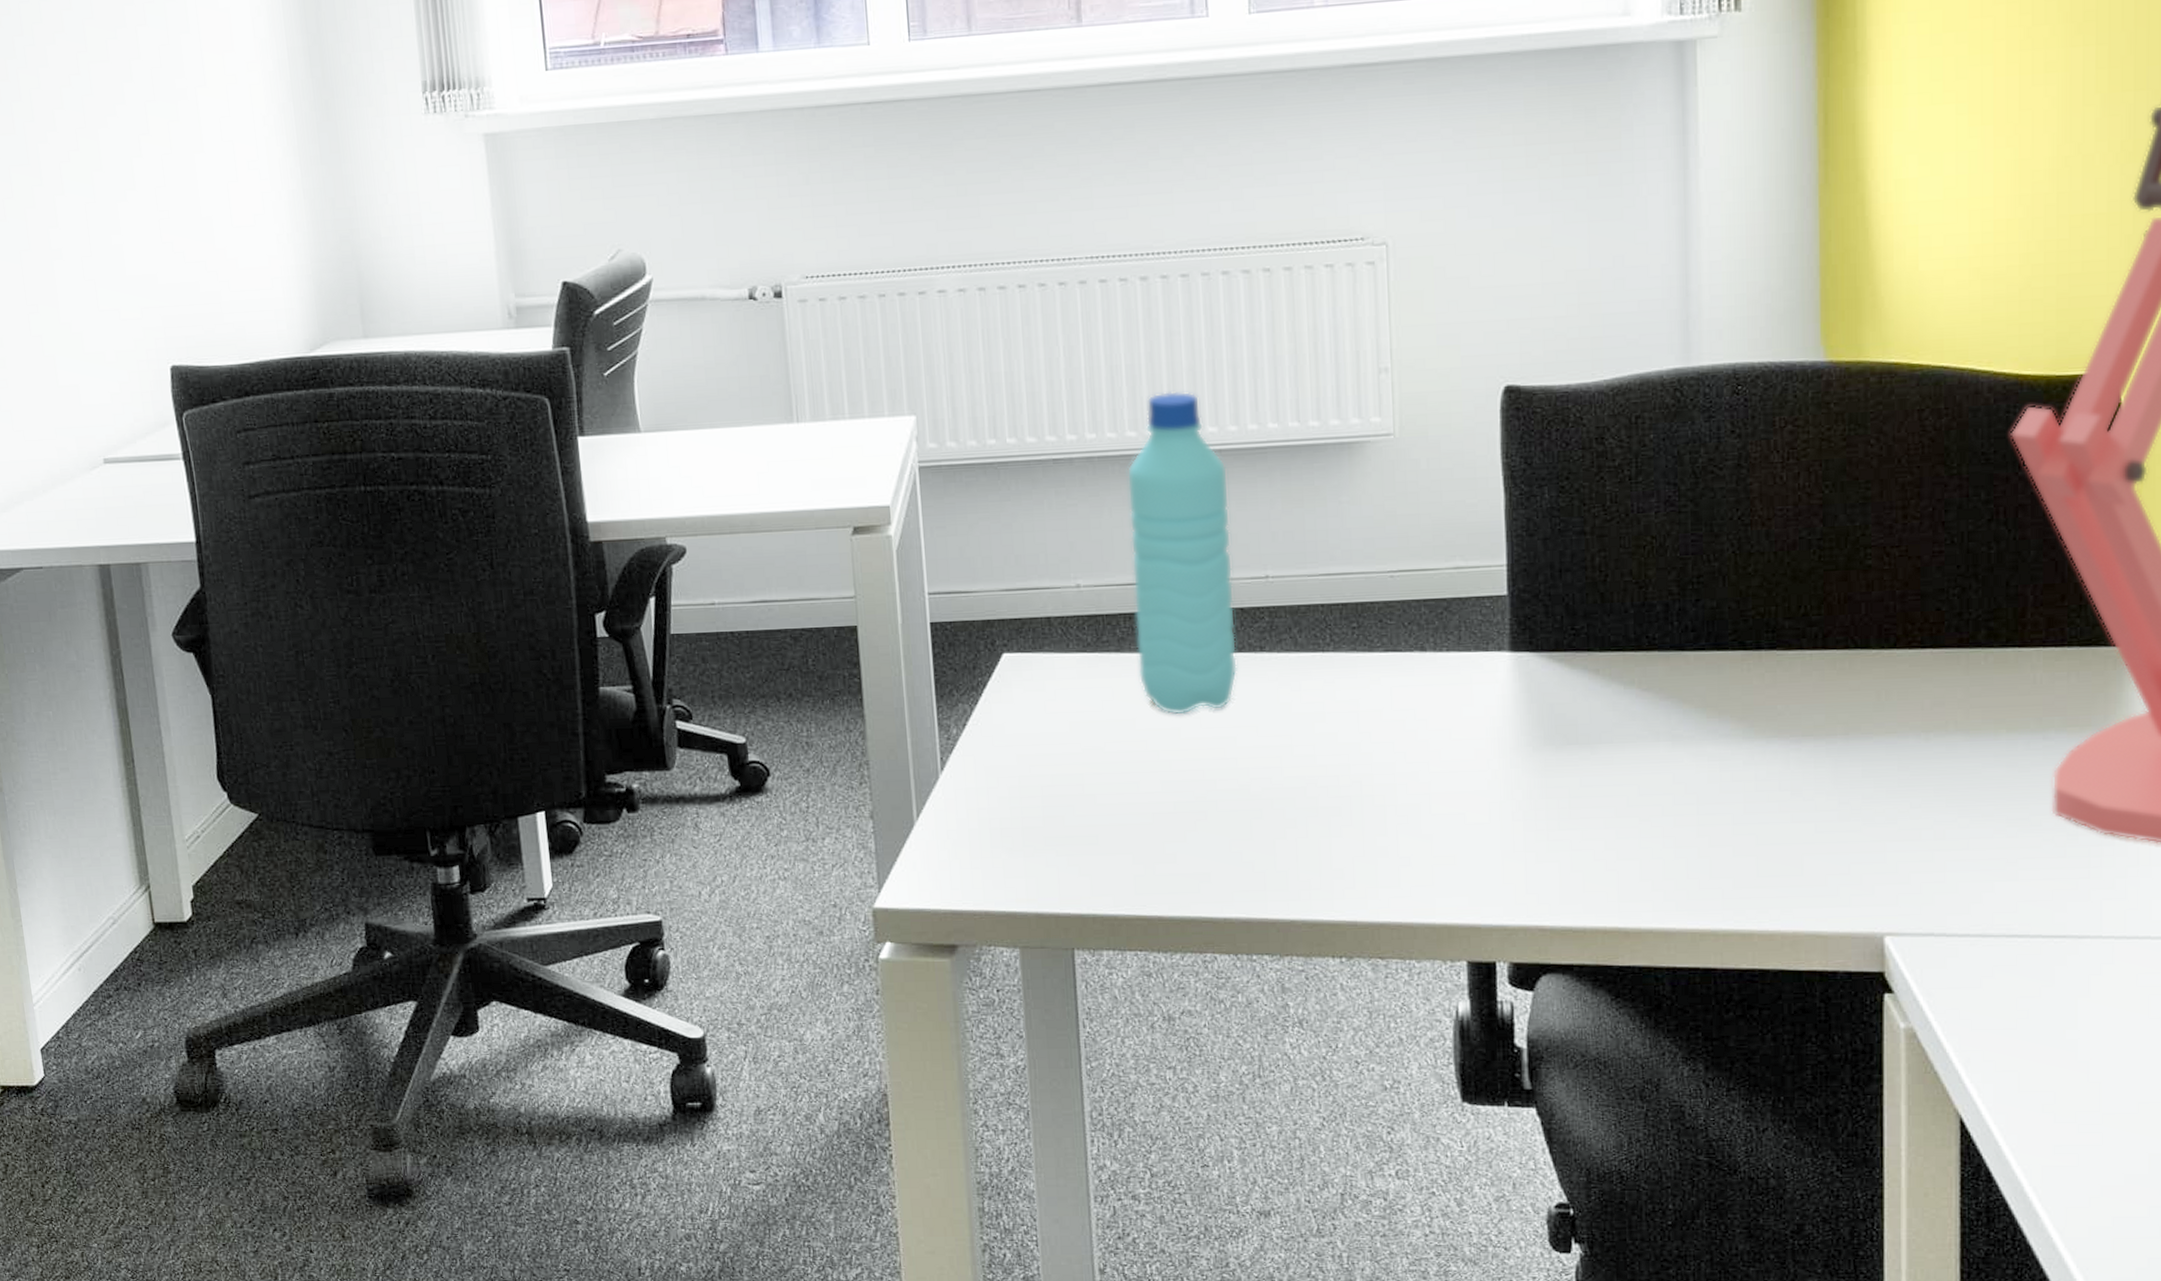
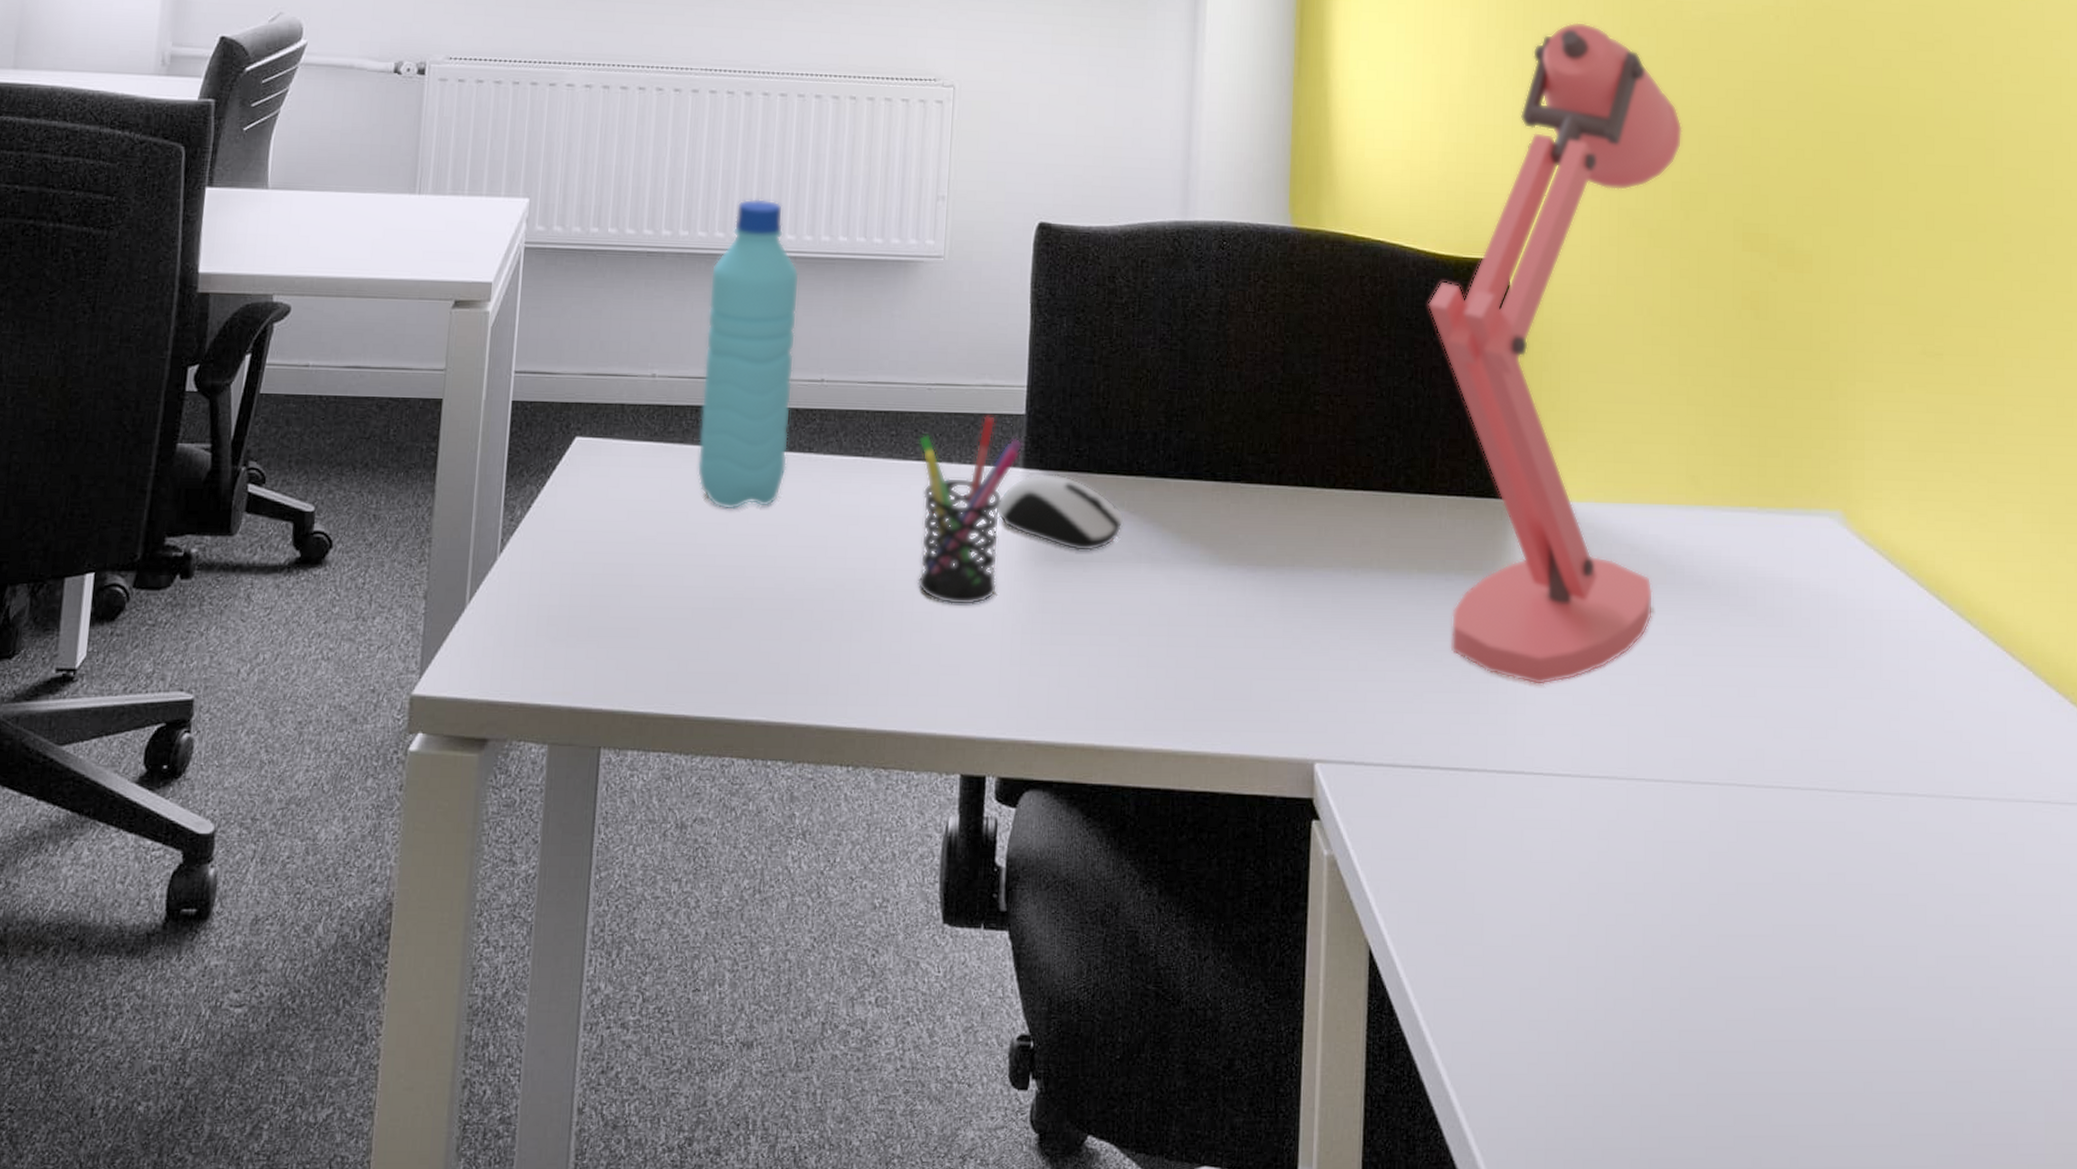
pen holder: none [1384,598,1508,796] -> present [917,415,1023,606]
computer mouse: none [1483,655,1636,734] -> present [997,473,1124,552]

